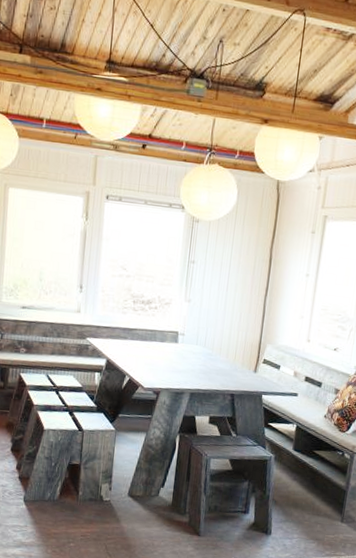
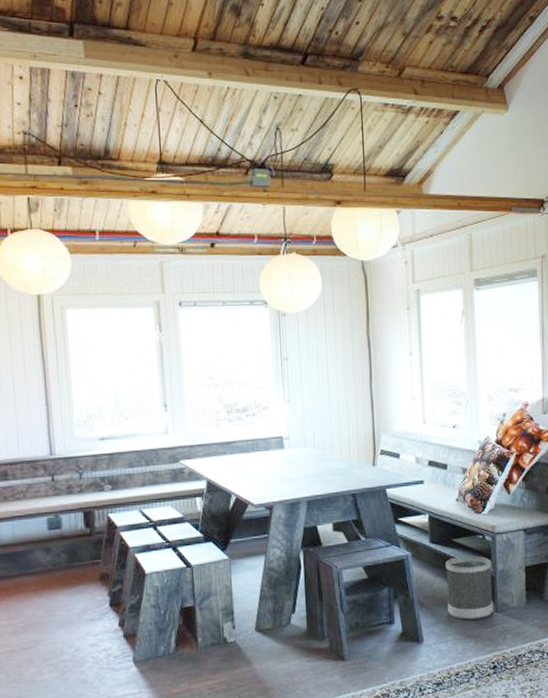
wastebasket: none [298,467,346,525] -> present [446,556,493,620]

